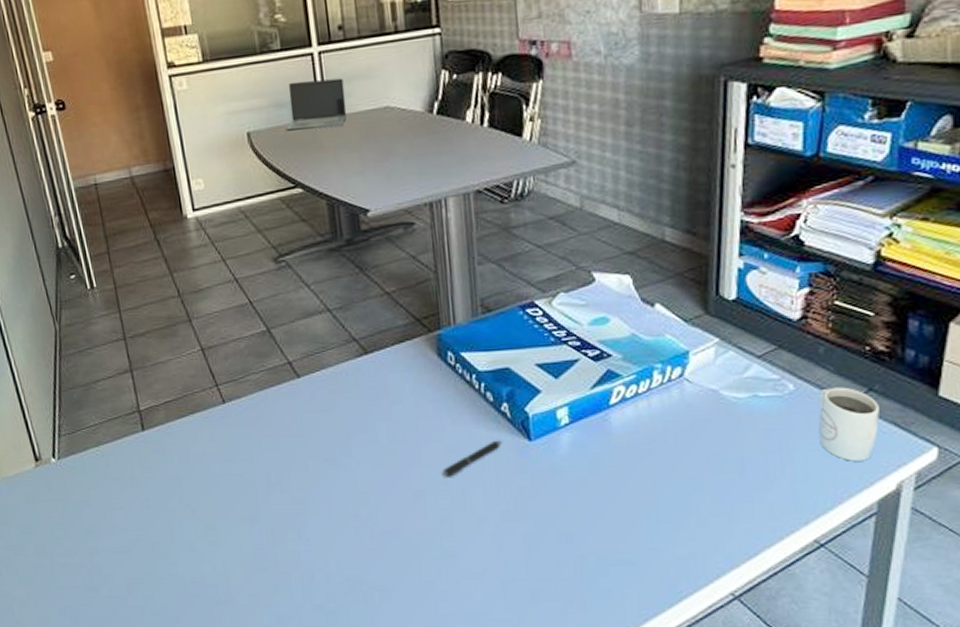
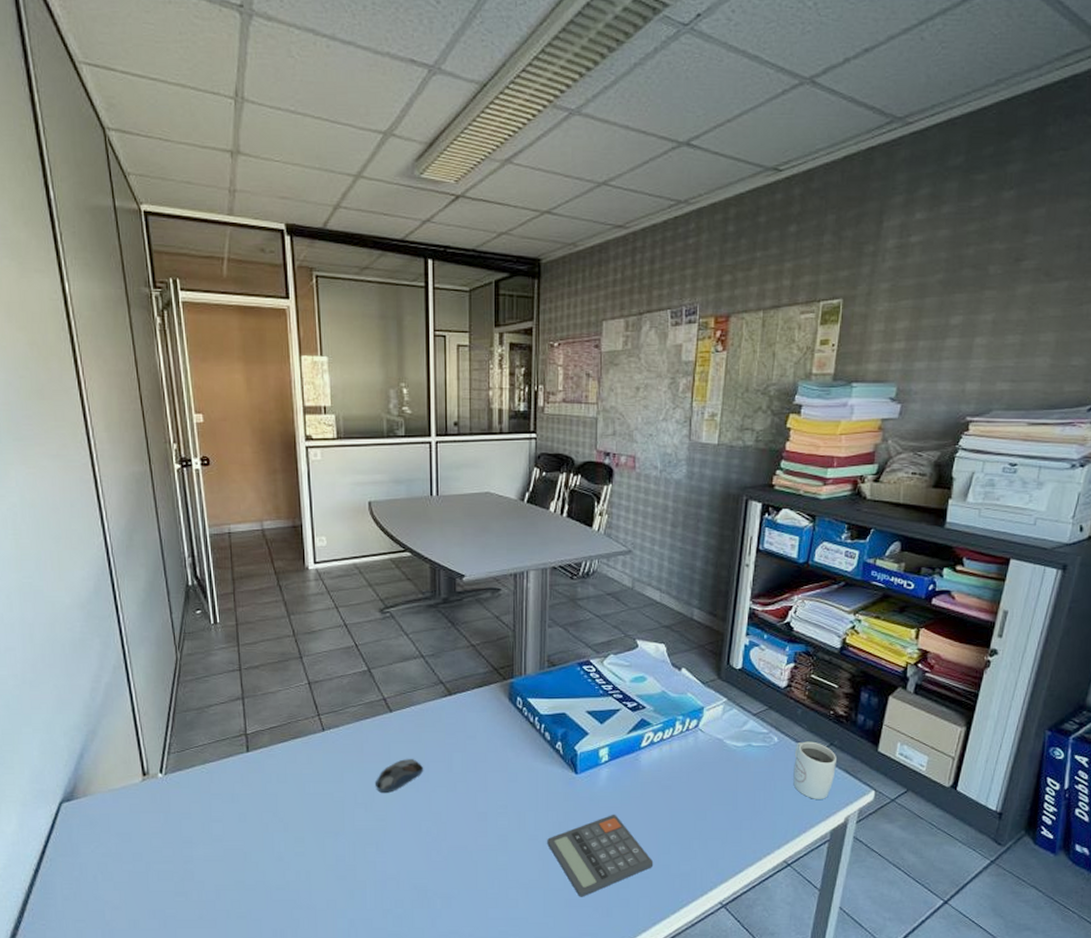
laptop: present [285,78,347,131] -> none [401,464,454,505]
computer mouse: none [288,431,343,471] -> present [374,759,423,793]
pen: present [441,440,502,477] -> none [503,772,554,802]
calculator: none [501,489,639,589] -> present [547,815,654,897]

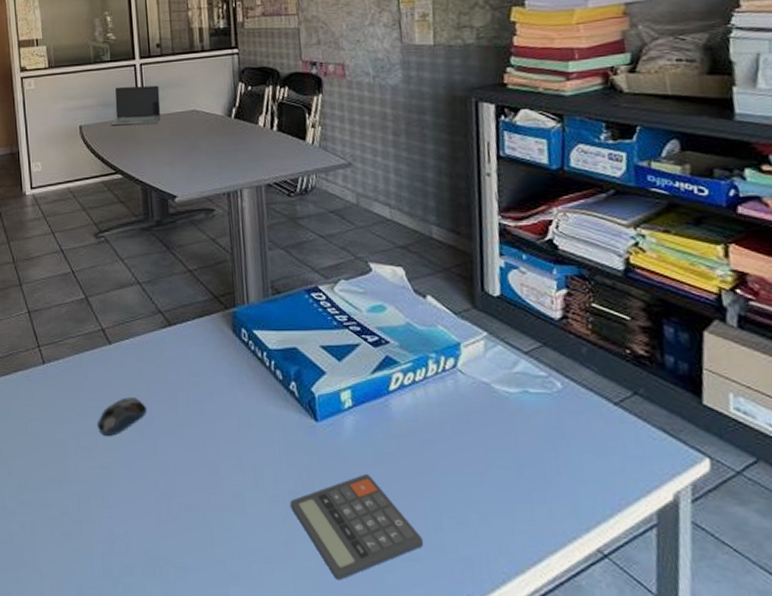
laptop: none [401,464,454,505] -> present [110,85,161,126]
mug: present [793,741,838,799] -> none [586,388,649,467]

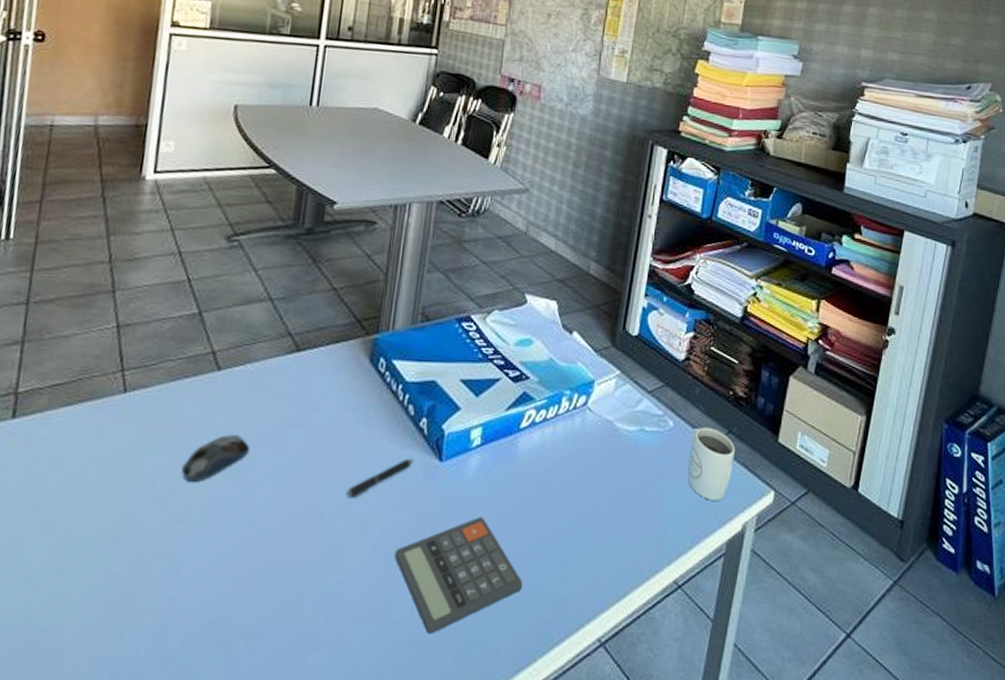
laptop: present [110,85,161,126] -> none [274,66,342,118]
pen: none [235,418,291,453] -> present [345,458,413,498]
mug: none [586,388,649,467] -> present [688,427,736,501]

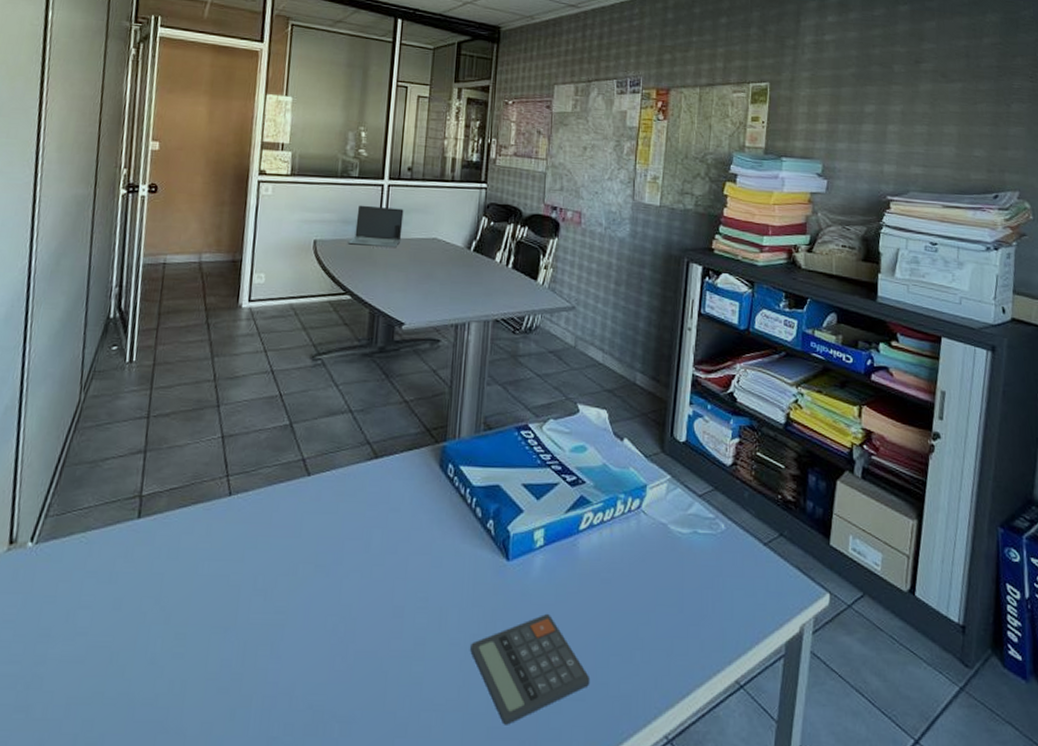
computer mouse: present [181,435,249,482] -> none [279,534,337,577]
laptop: none [274,66,342,118] -> present [347,205,404,249]
pen: present [345,458,413,498] -> none [423,557,483,594]
mug: present [688,427,736,501] -> none [743,530,788,602]

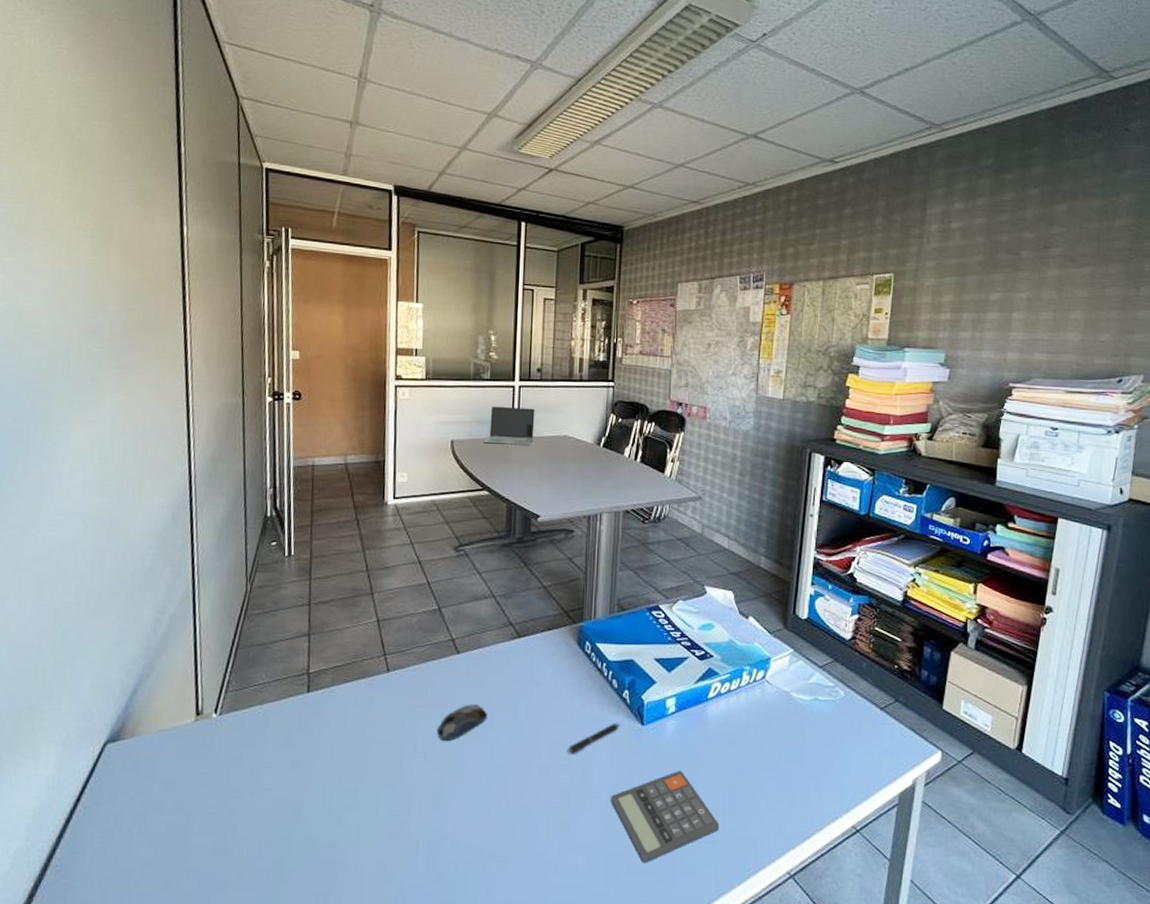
computer mouse: none [279,534,337,577] -> present [436,704,487,741]
pen: none [423,557,483,594] -> present [567,723,620,754]

